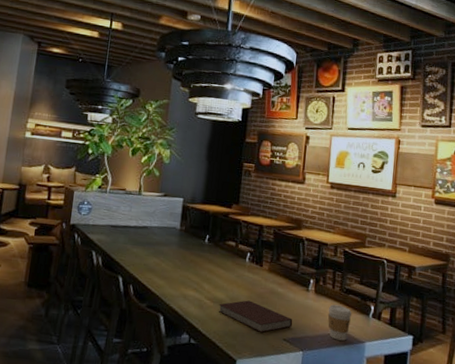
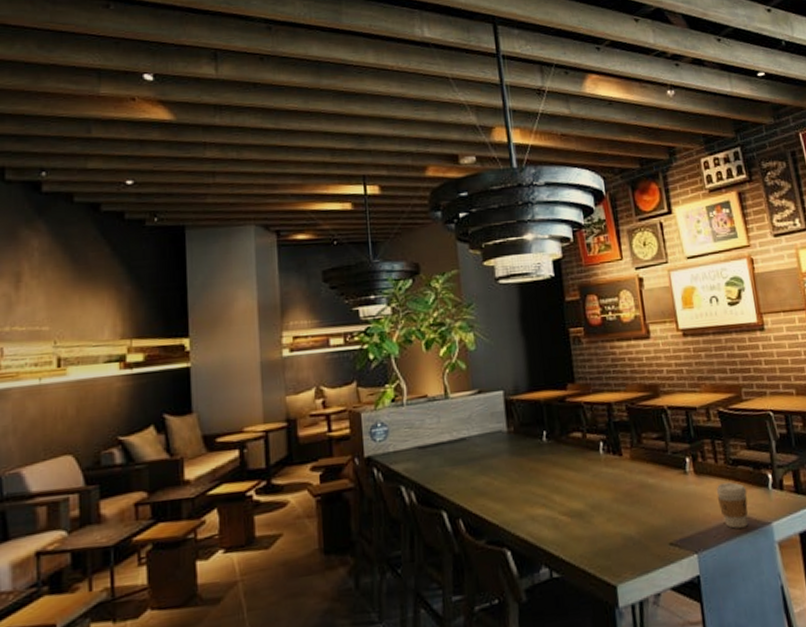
notebook: present [219,300,293,333] -> none [578,503,677,543]

